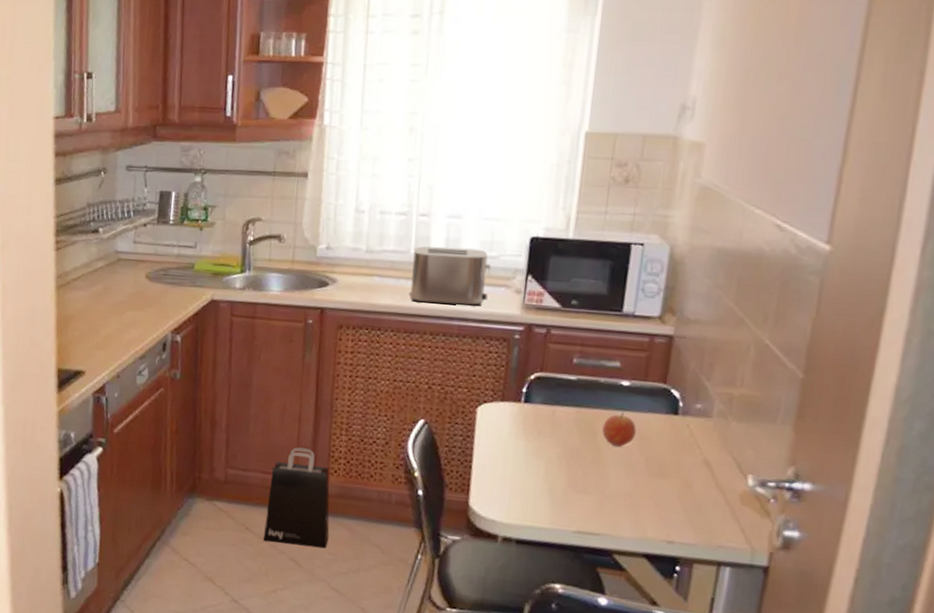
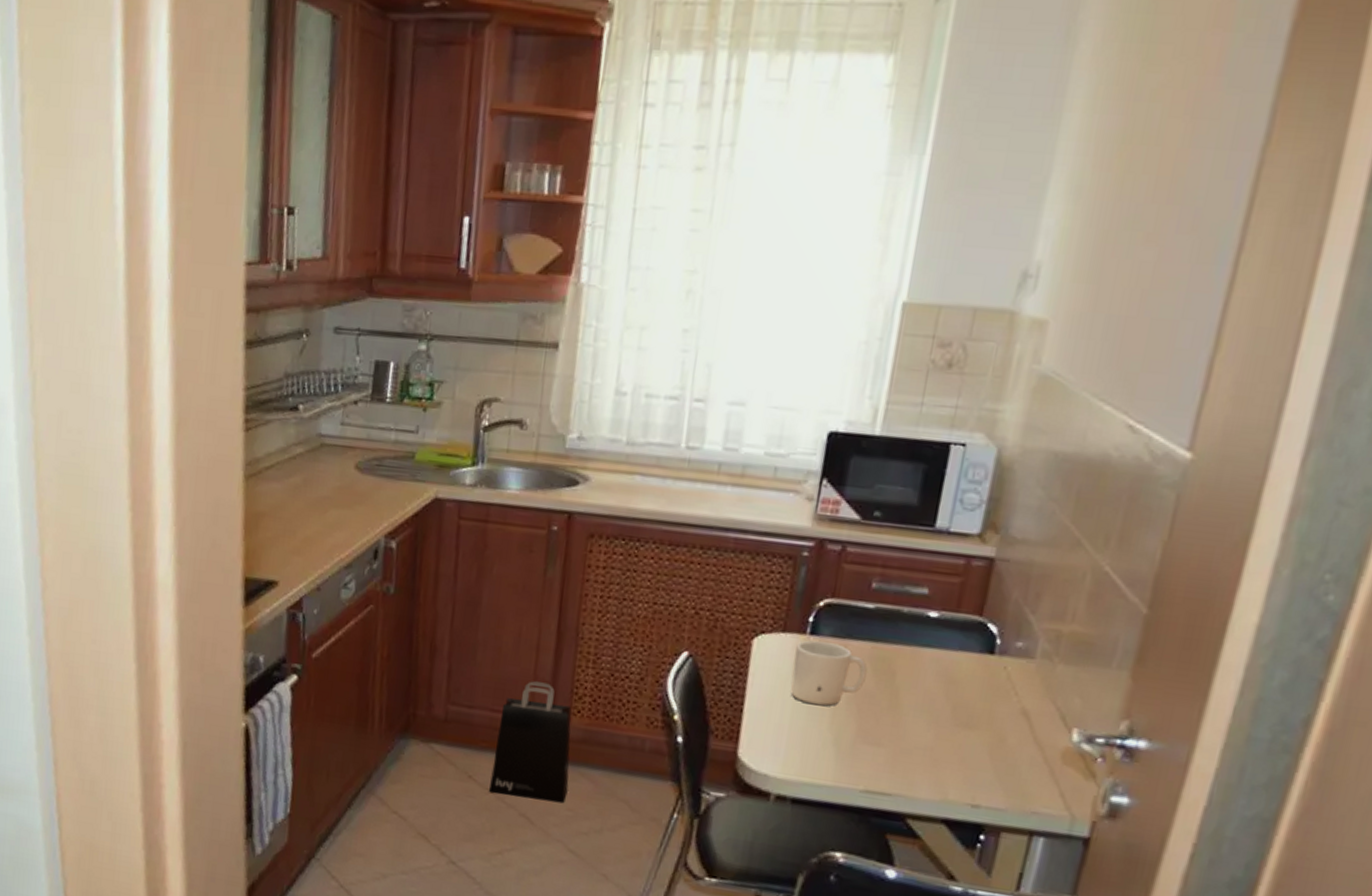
toaster: present [409,246,491,307] -> none [676,439,778,516]
mug: none [510,407,573,462] -> present [790,640,867,707]
fruit: present [602,411,637,448] -> none [901,648,943,692]

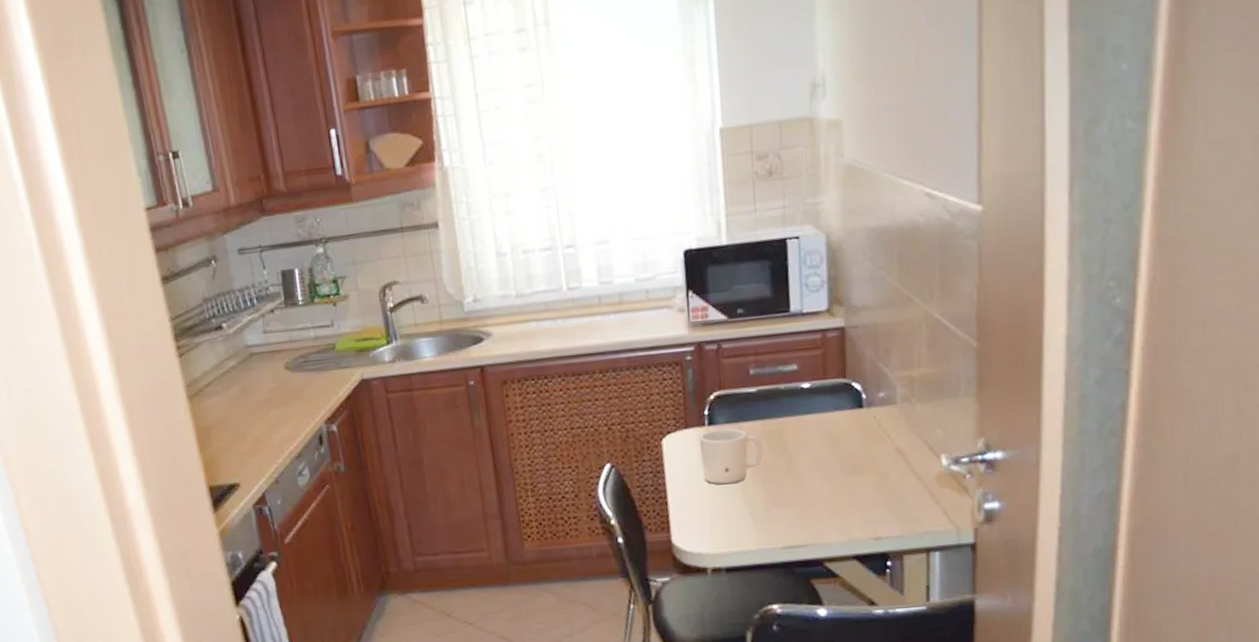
shopping bag: present [489,681,572,804] -> none [462,518,536,624]

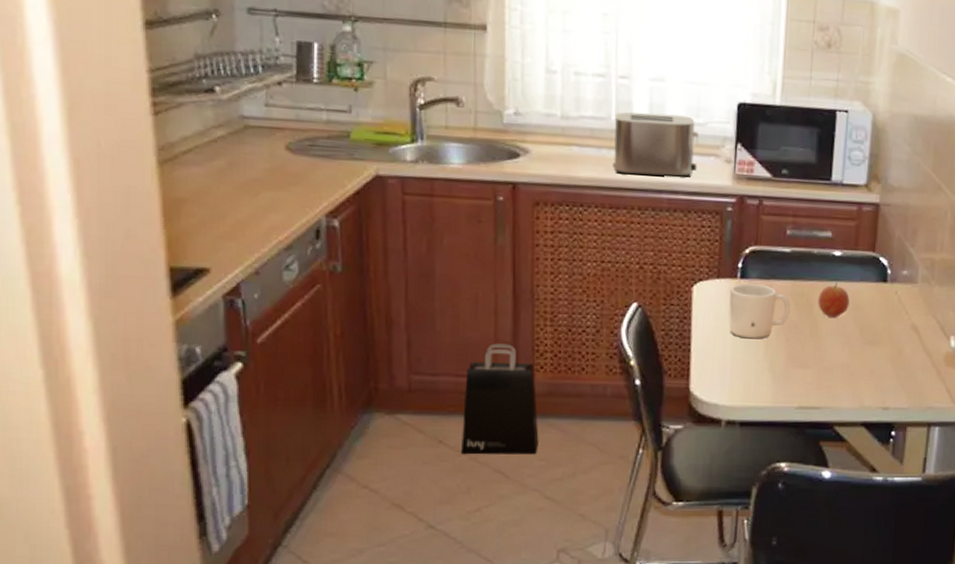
shopping bag: none [462,518,536,624] -> present [461,343,539,455]
toaster: none [565,273,651,342] -> present [612,112,699,179]
fruit: none [791,415,825,453] -> present [818,282,850,319]

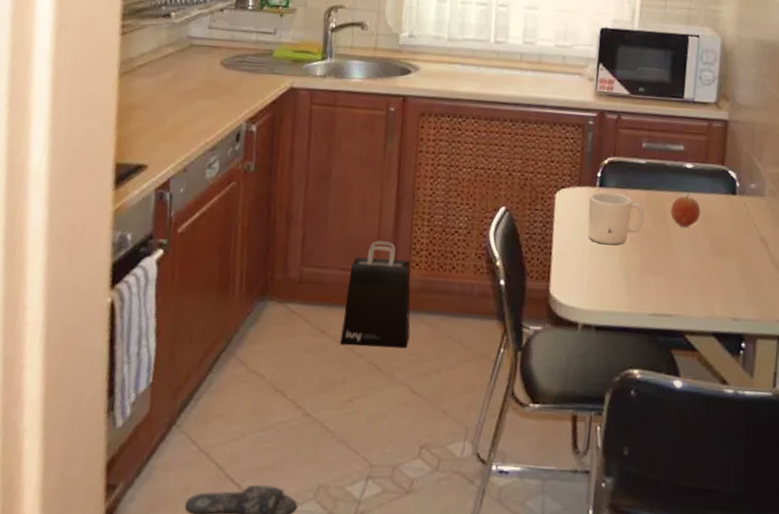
toaster: present [612,112,699,179] -> none [489,35,566,94]

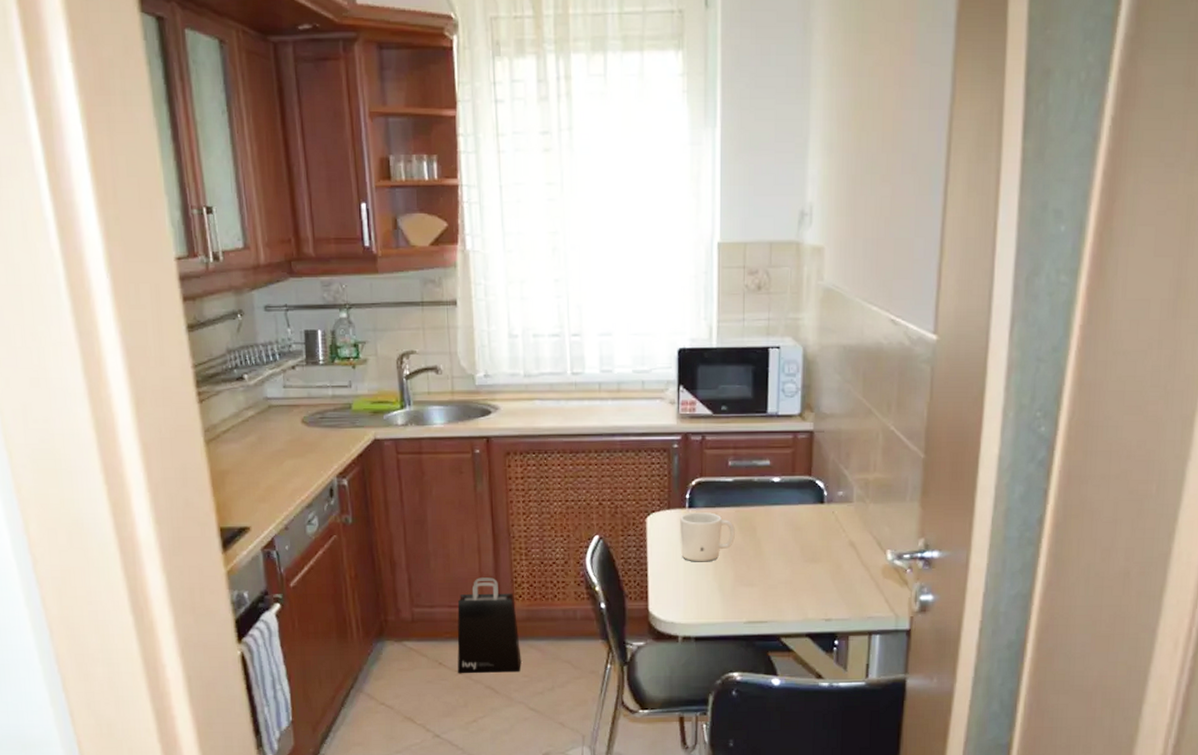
fruit: present [670,193,701,228] -> none [760,506,790,540]

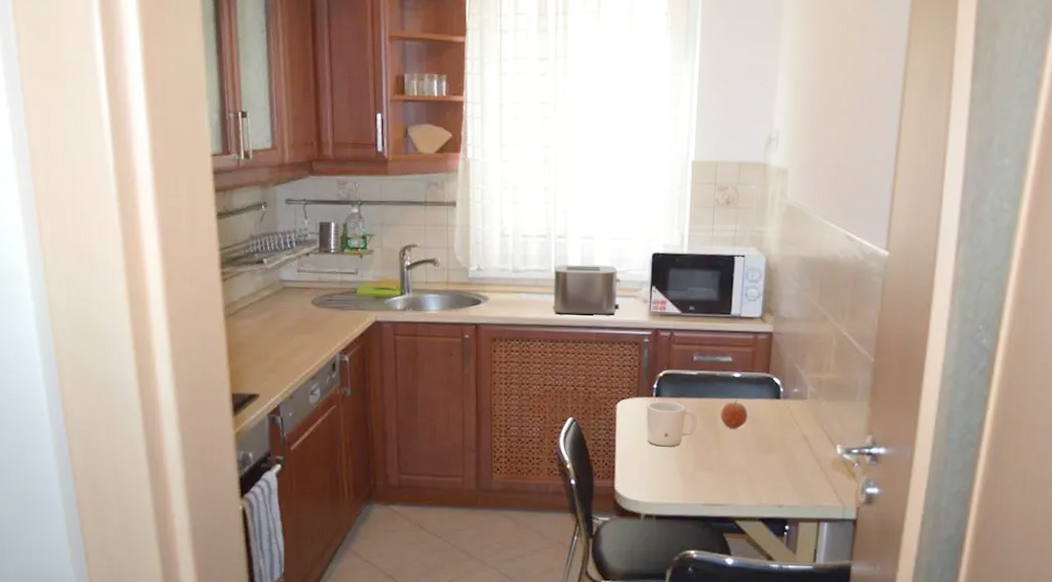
shopping bag: present [457,577,522,673] -> none [437,450,496,539]
toaster: none [570,365,644,423] -> present [552,264,621,316]
fruit: none [760,506,790,540] -> present [721,399,748,430]

